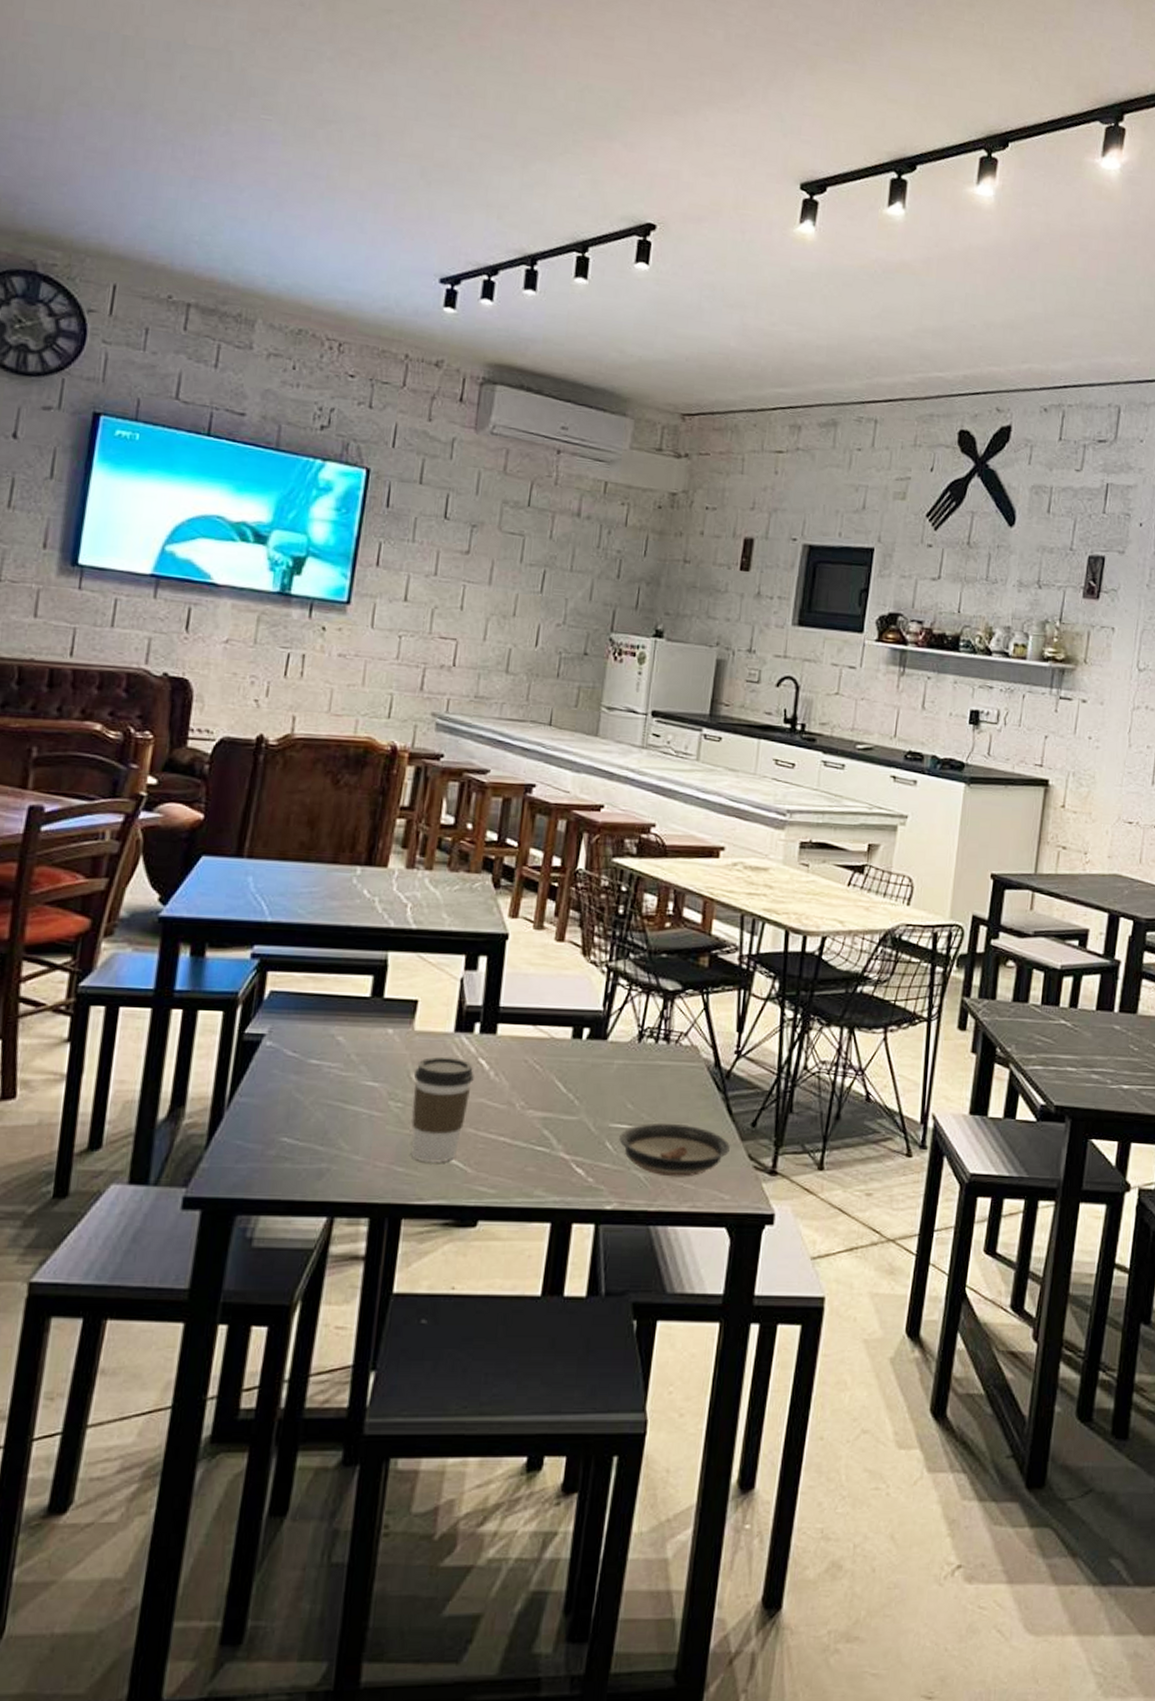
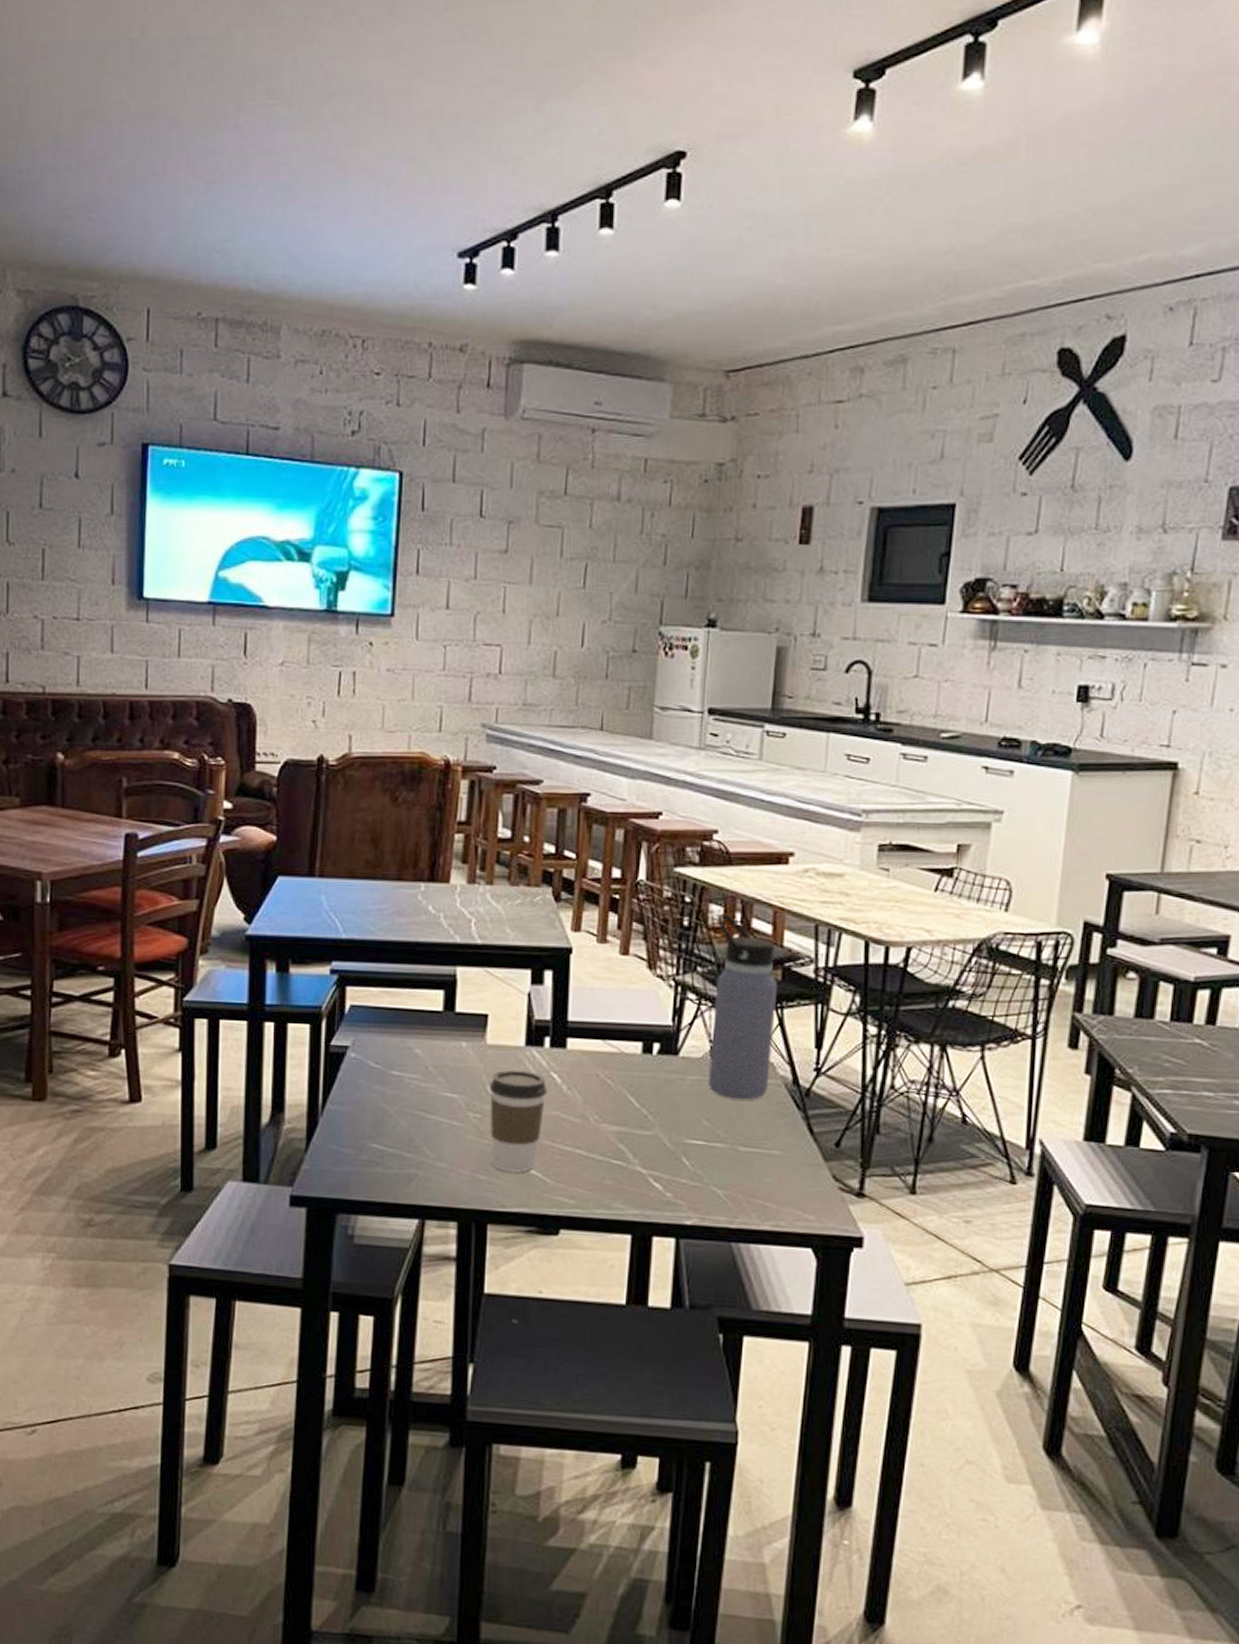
saucer: present [619,1123,730,1177] -> none [696,1140,812,1196]
water bottle: none [634,902,705,1083] -> present [707,913,778,1100]

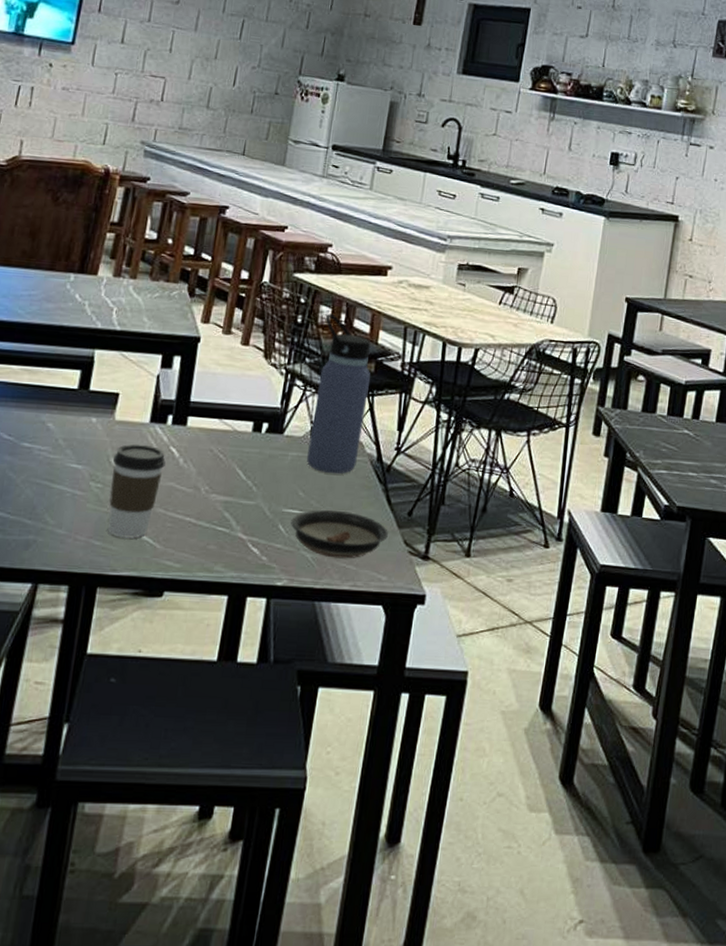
saucer: none [696,1140,812,1196] -> present [291,509,388,559]

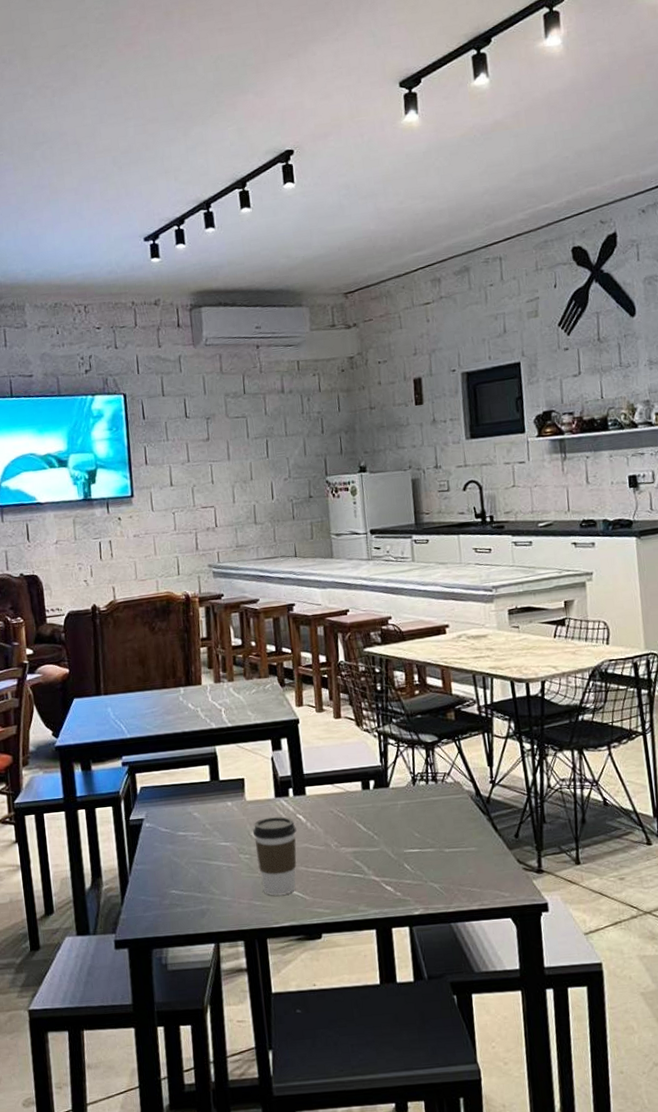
saucer: present [291,509,388,559] -> none [413,843,502,885]
water bottle: present [306,313,371,474] -> none [400,676,459,814]

